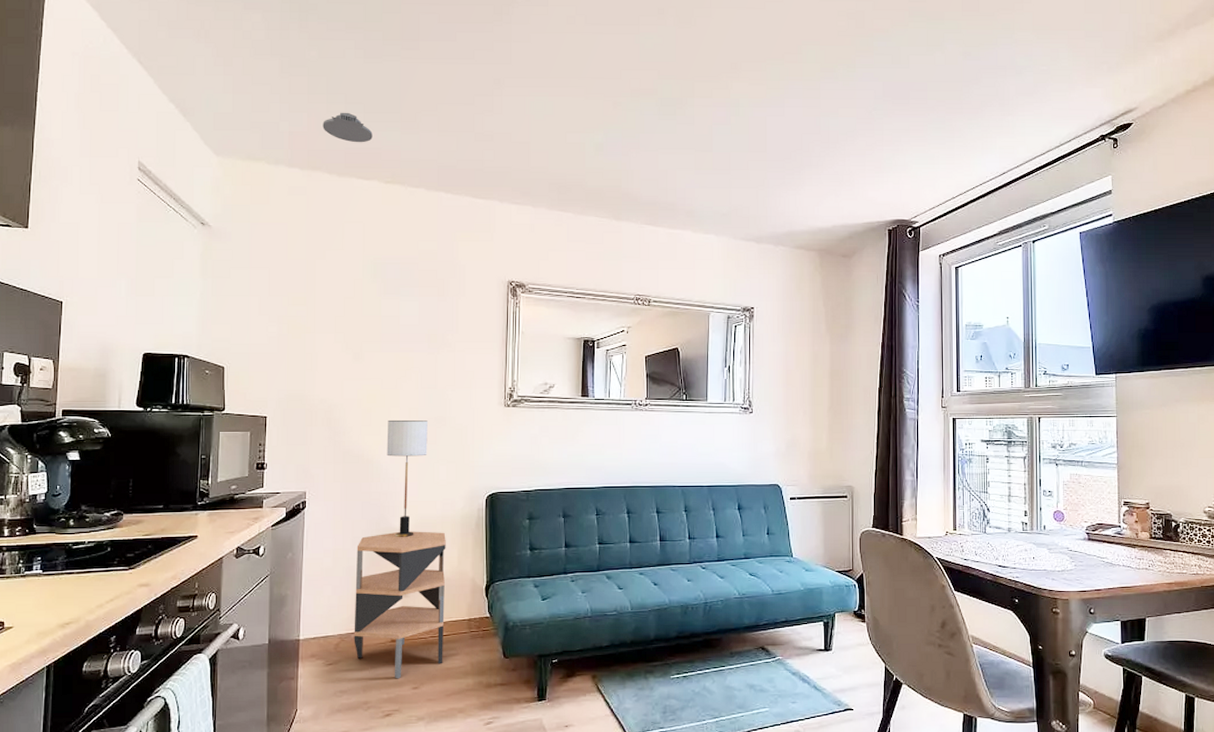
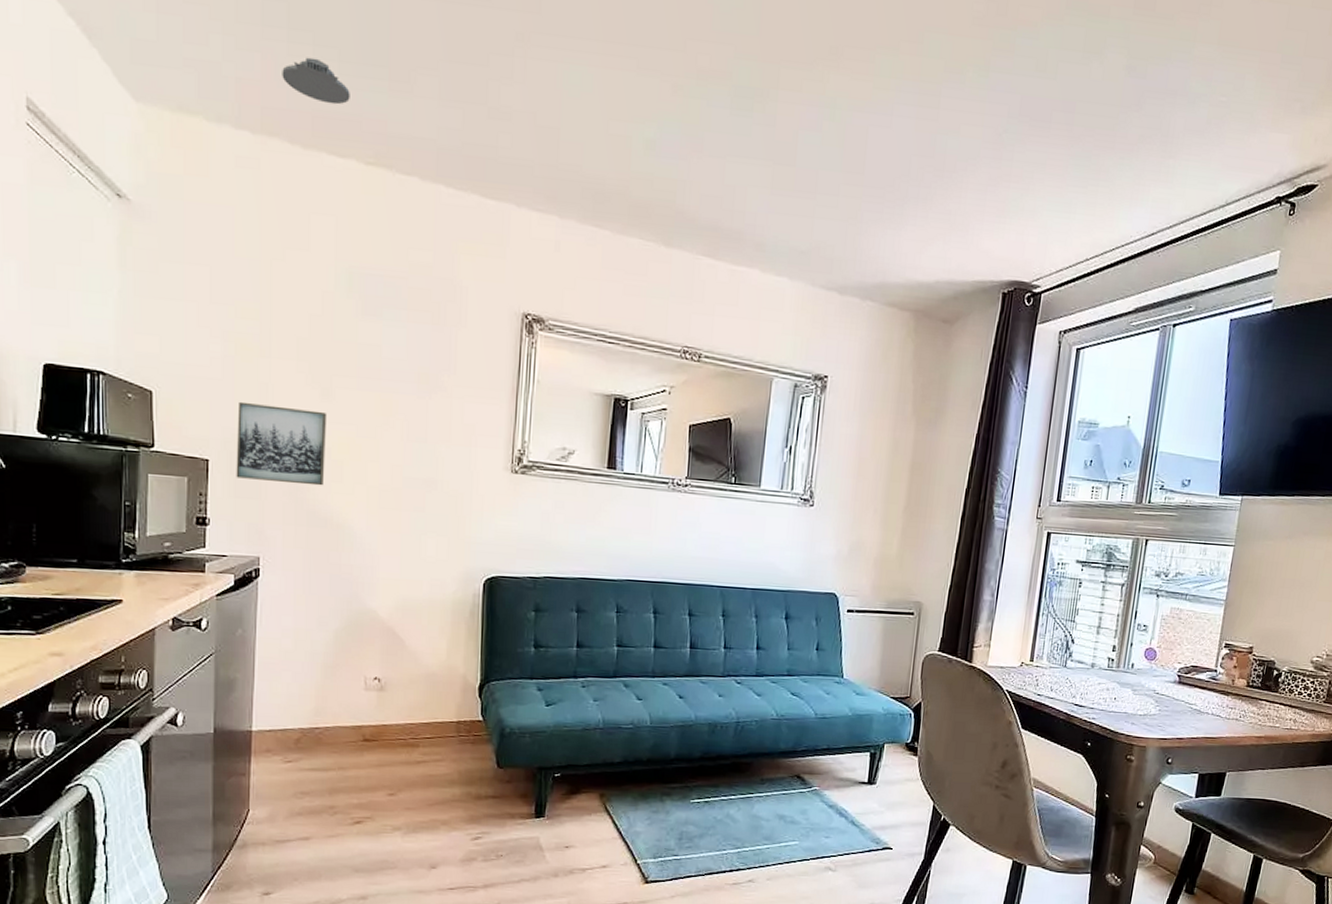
wall art: none [287,369,359,430] -> present [236,401,328,486]
side table: present [354,531,446,679] -> none [318,613,433,783]
table lamp: present [386,419,428,537] -> none [361,476,414,621]

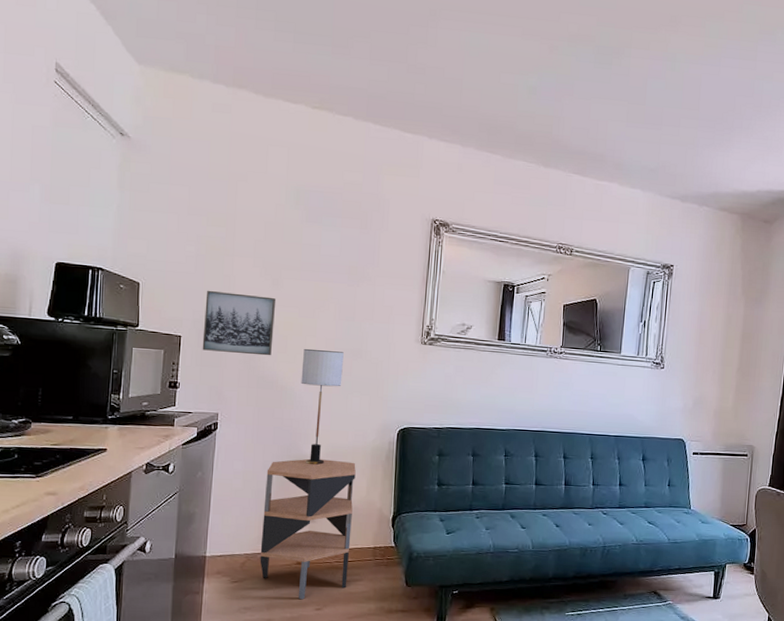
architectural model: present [282,57,350,105] -> none [250,30,302,65]
side table: none [318,613,433,783] -> present [260,458,356,600]
table lamp: none [361,476,414,621] -> present [301,348,344,465]

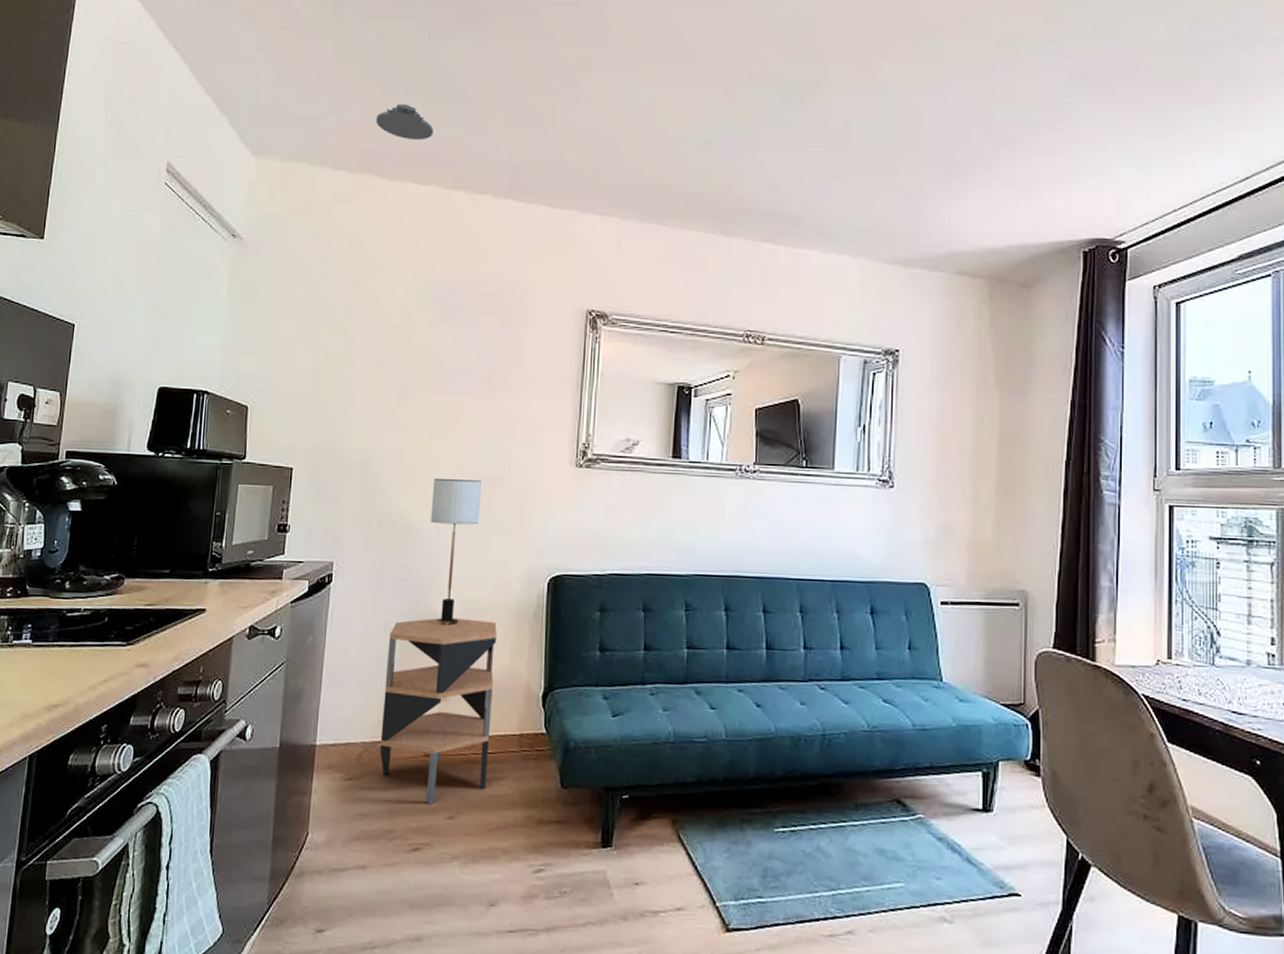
wall art: present [202,290,276,356] -> none [316,411,402,489]
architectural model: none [250,30,302,65] -> present [376,104,434,140]

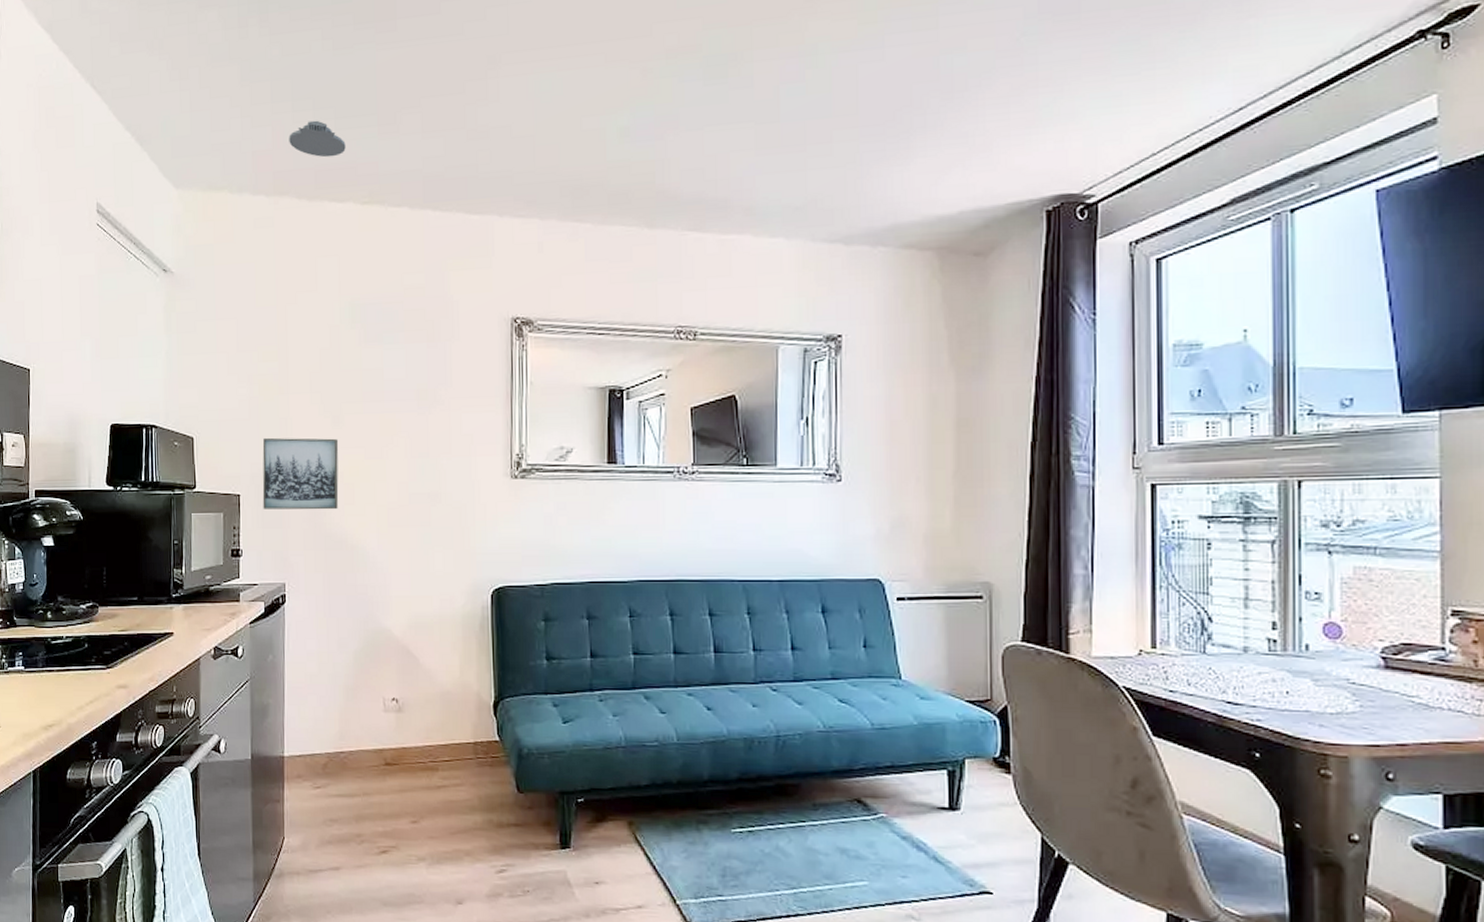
wall art: none [316,411,402,489] -> present [262,437,339,510]
side table: present [379,617,497,805] -> none [343,632,446,810]
table lamp: present [430,477,482,625] -> none [373,496,420,640]

